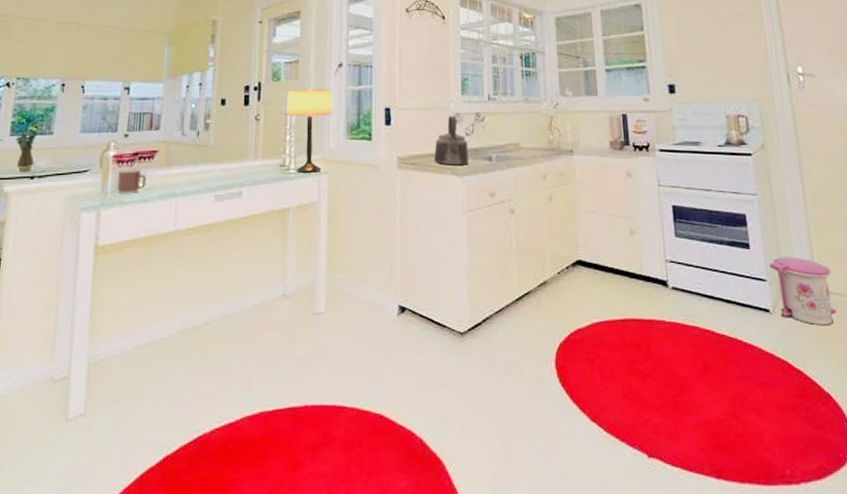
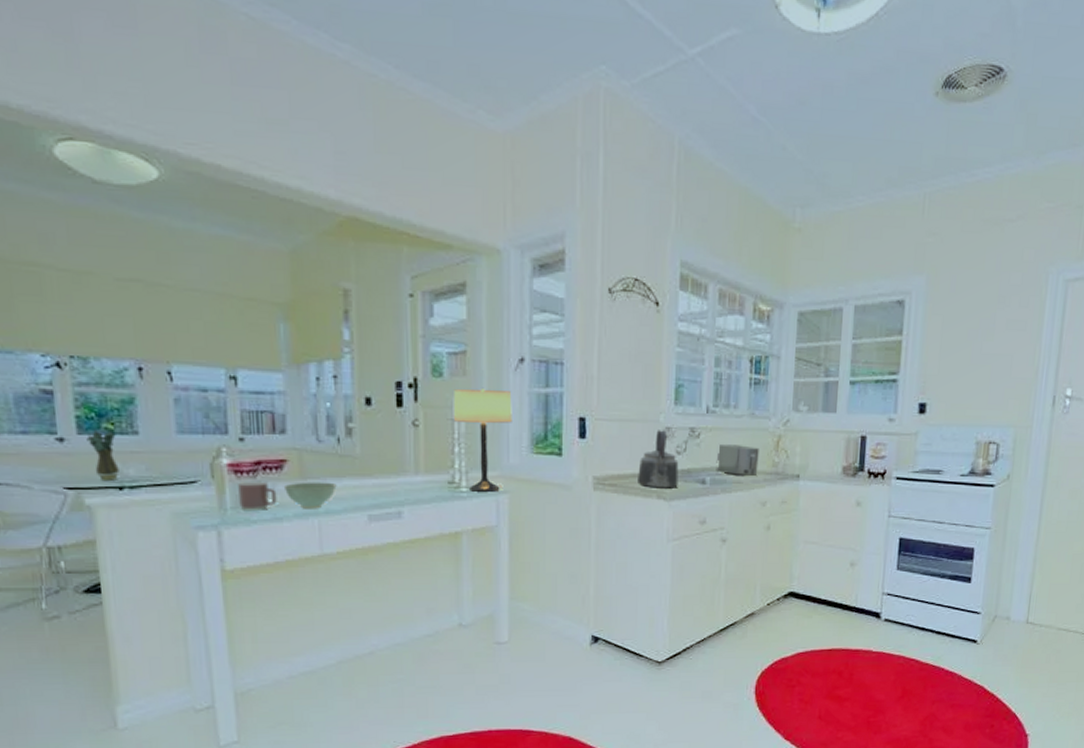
bowl: none [152,168,193,191] -> present [283,482,337,509]
toaster: none [499,125,536,153] -> present [716,443,759,477]
trash can: present [769,257,837,326] -> none [986,591,1046,655]

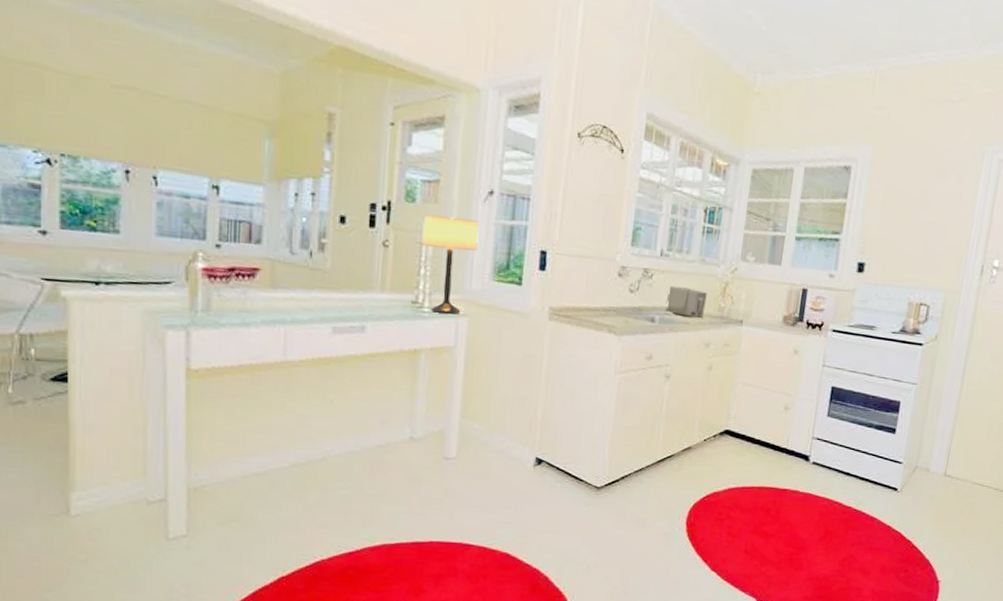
vase: present [86,430,120,480] -> none [69,226,98,275]
mug: present [238,481,277,512] -> none [210,286,247,315]
bowl: present [283,482,337,509] -> none [254,290,305,318]
kettle: present [638,430,679,489] -> none [591,268,631,324]

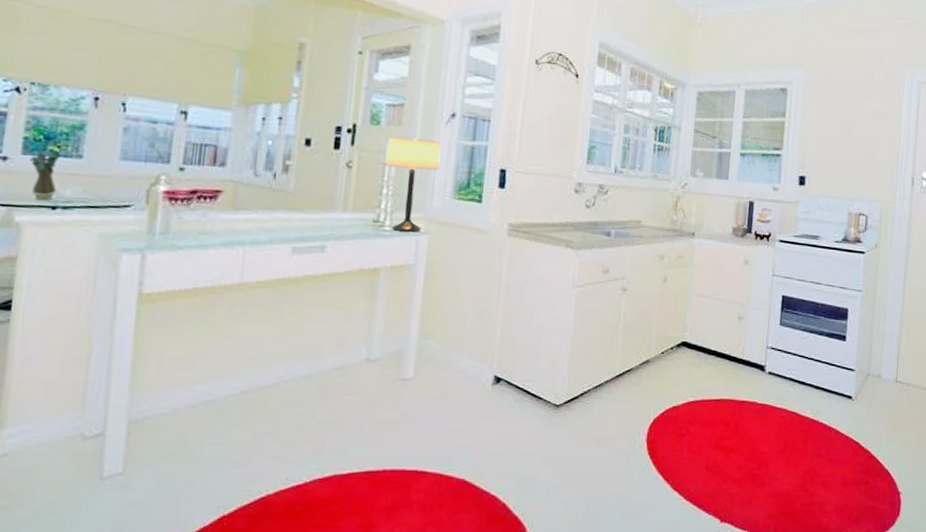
vase: none [69,226,98,275] -> present [30,152,60,200]
toaster: present [665,285,707,318] -> none [620,200,660,231]

